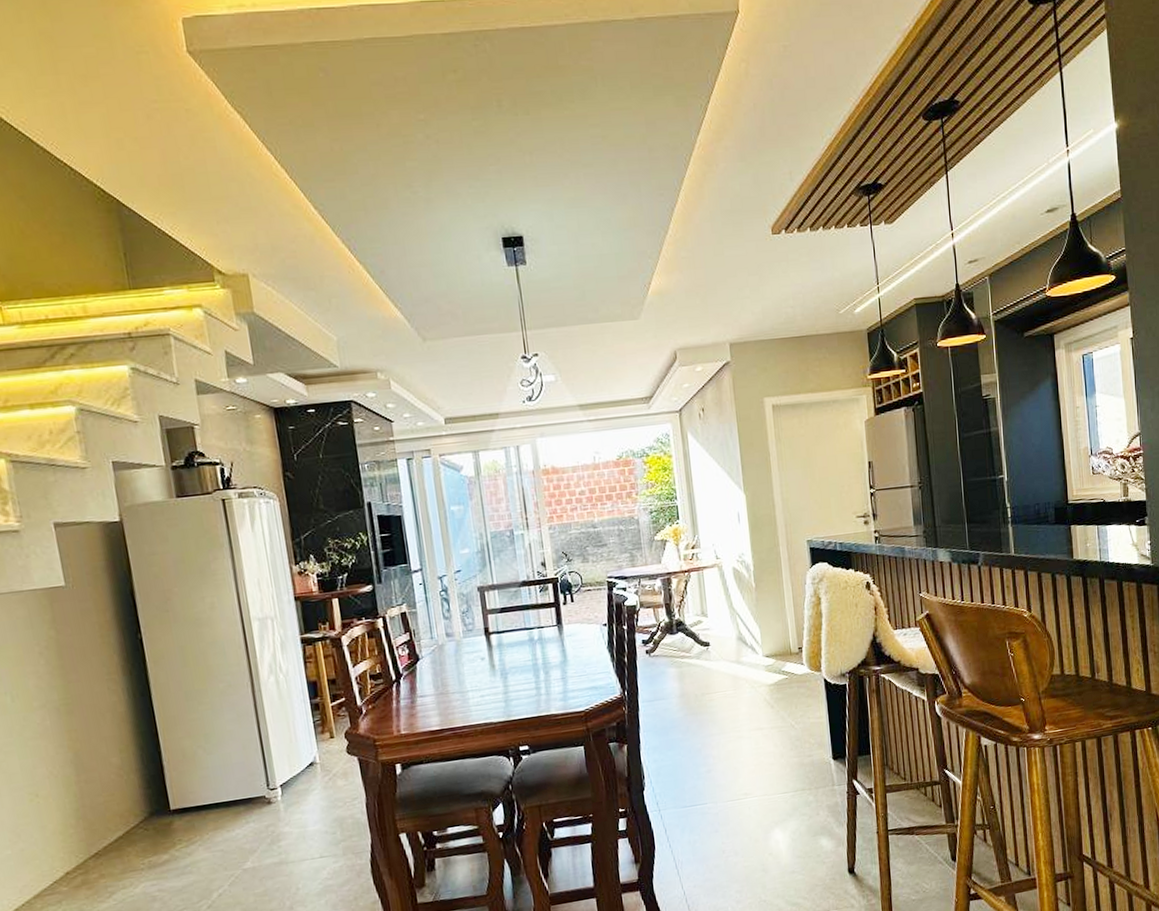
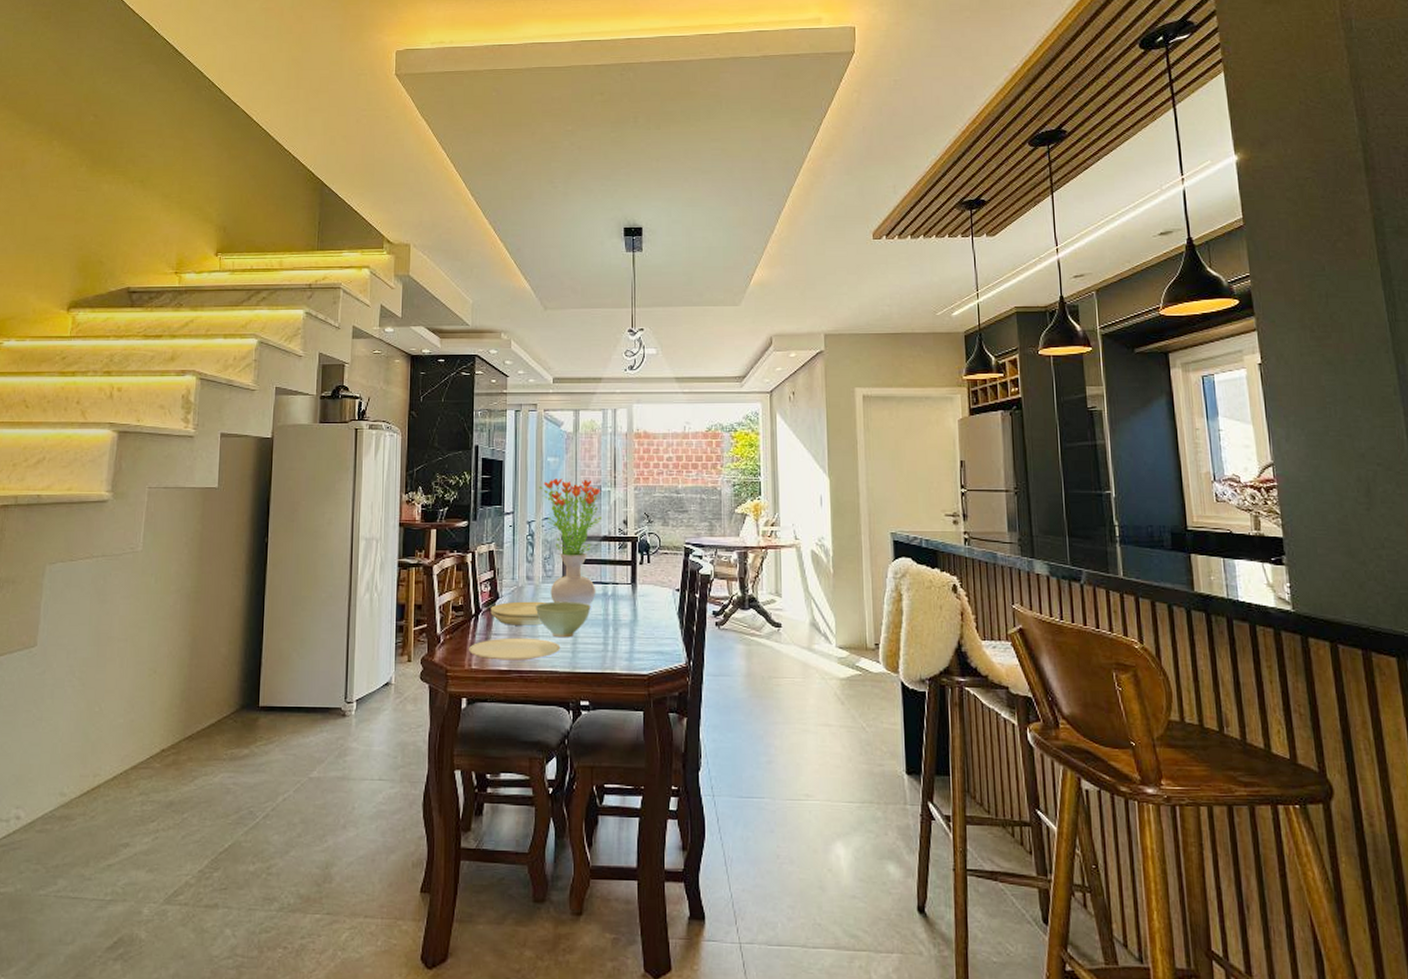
plate: none [395,693,493,723] -> present [469,637,561,662]
plate: none [412,656,471,685] -> present [490,601,547,626]
flower arrangement: none [446,525,522,656] -> present [539,479,603,606]
bowl: none [459,651,519,690] -> present [535,601,591,638]

